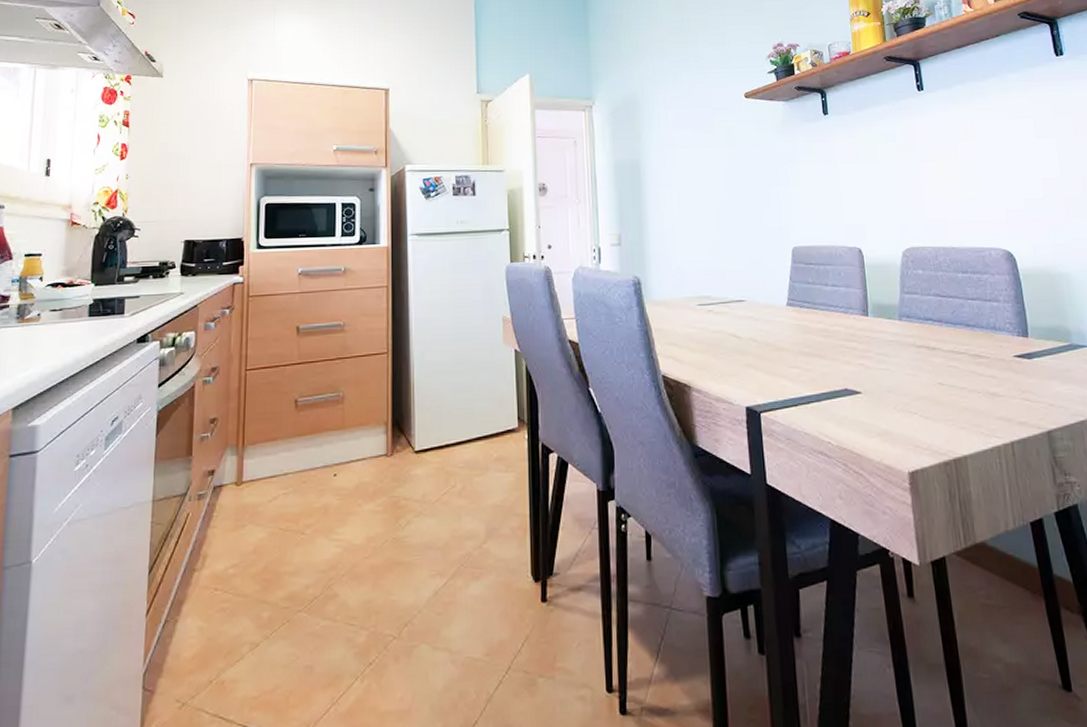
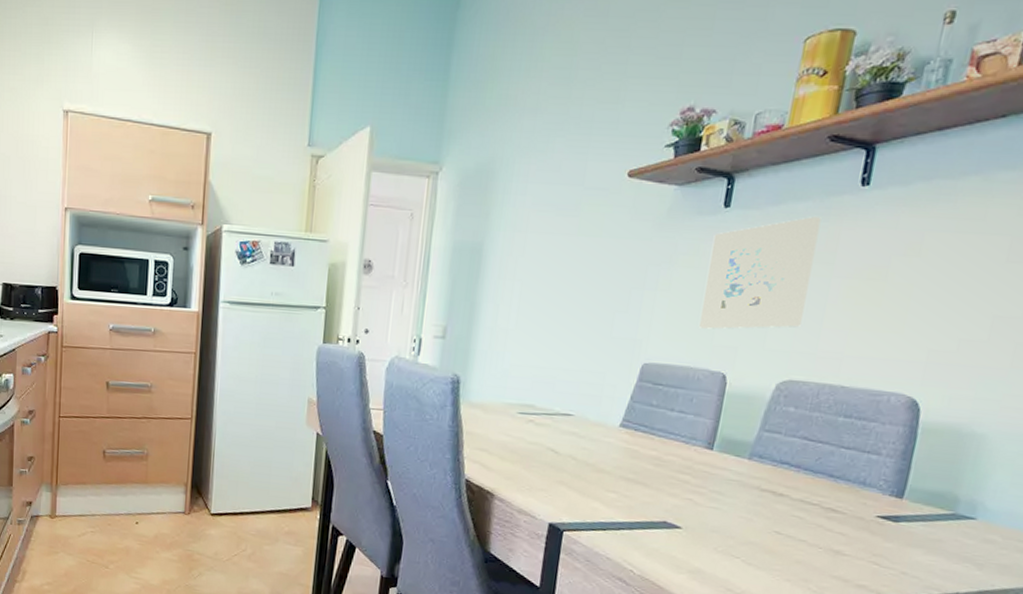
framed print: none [822,116,907,212] -> present [698,217,822,329]

